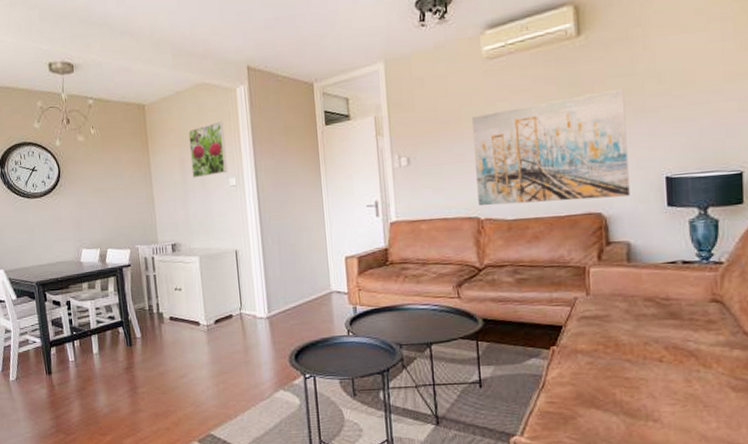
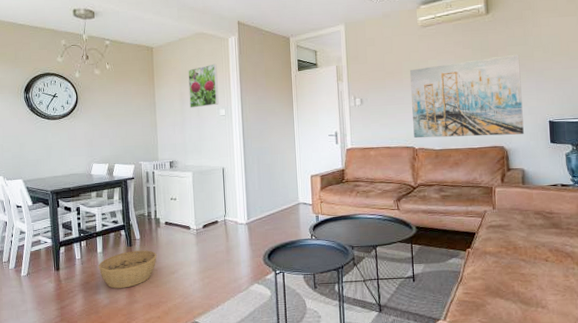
basket: none [95,350,162,395] -> present [98,250,157,289]

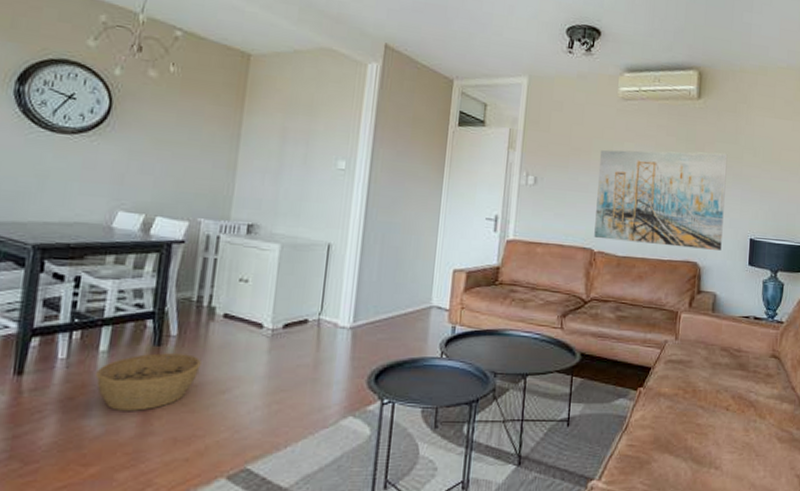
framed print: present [188,63,219,108] -> none [293,94,345,154]

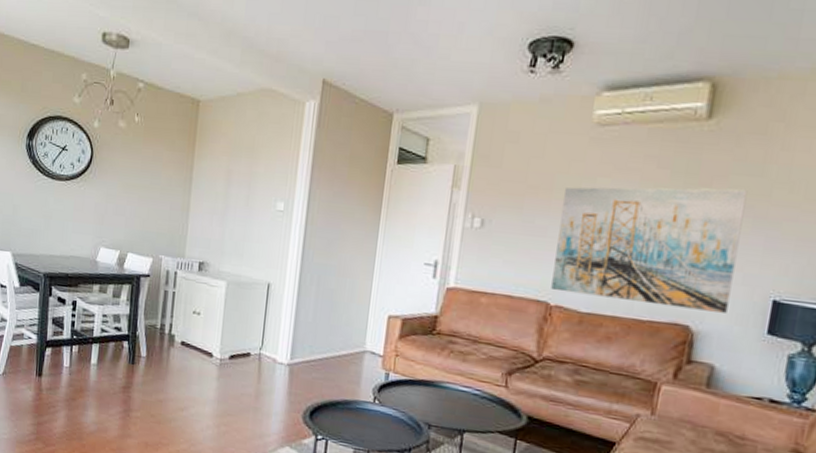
basket: present [95,353,201,411] -> none [89,369,165,417]

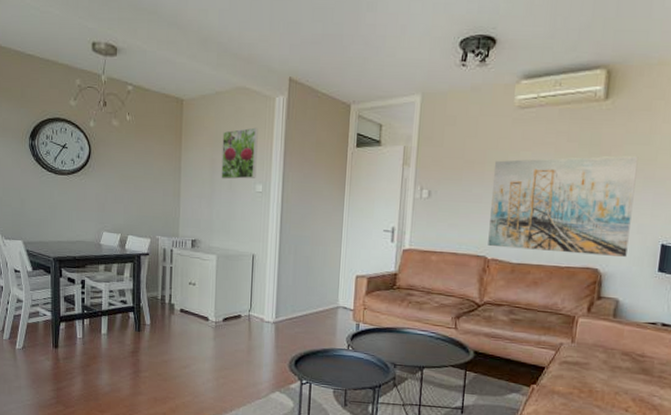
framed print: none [237,135,284,195] -> present [221,127,258,180]

